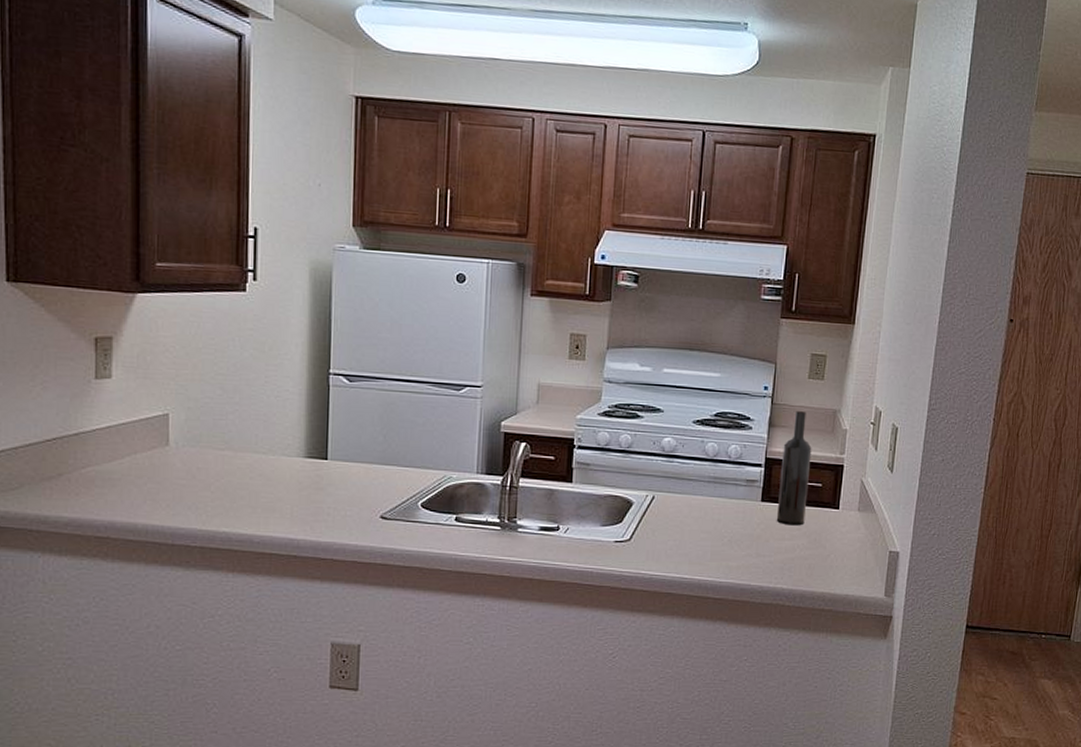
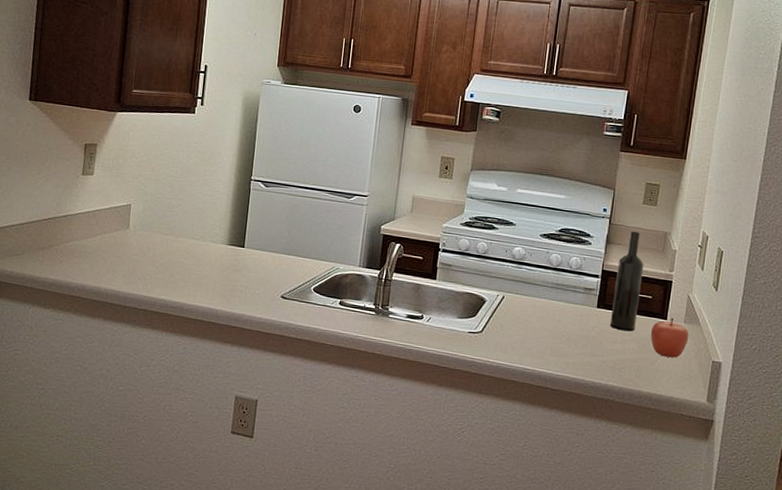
fruit: none [822,506,864,551] -> present [651,317,689,358]

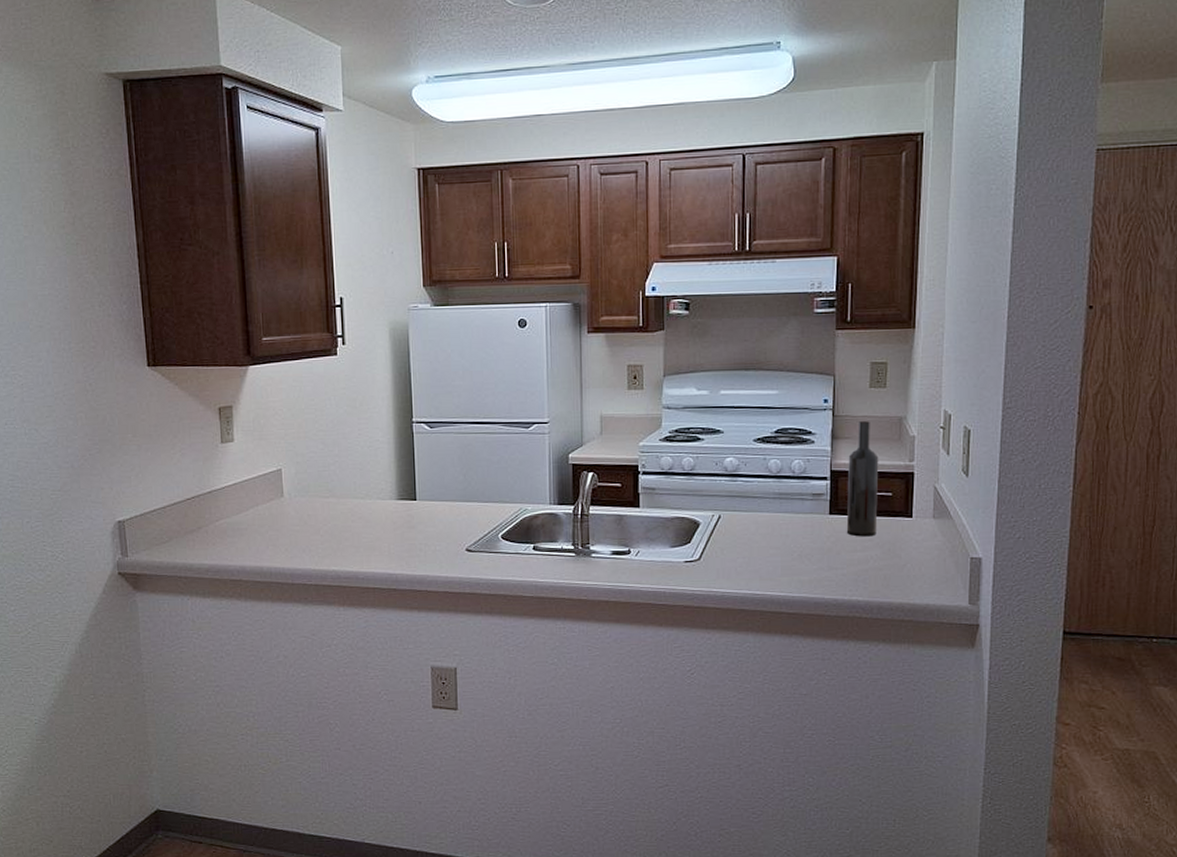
fruit: present [651,317,689,358] -> none [896,514,940,560]

